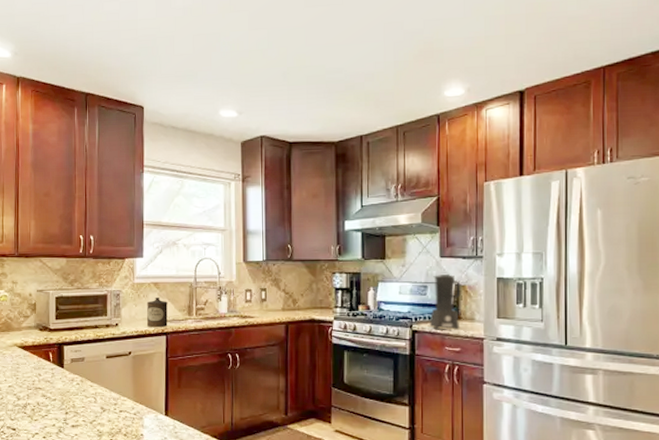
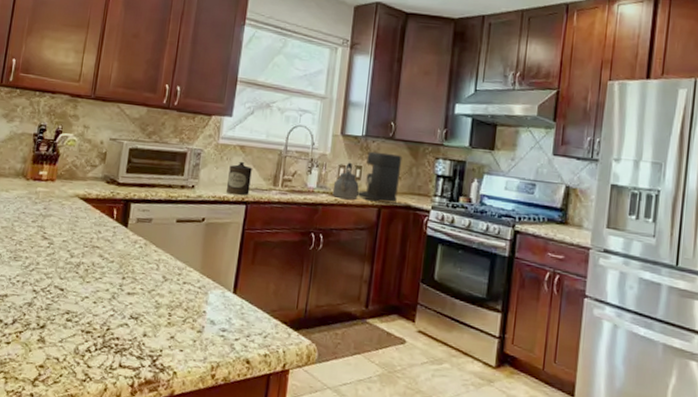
kettle: none [242,286,266,320] -> present [332,162,359,200]
coffee maker: none [265,273,302,319] -> present [357,151,402,203]
blender: present [429,274,461,330] -> none [533,173,572,236]

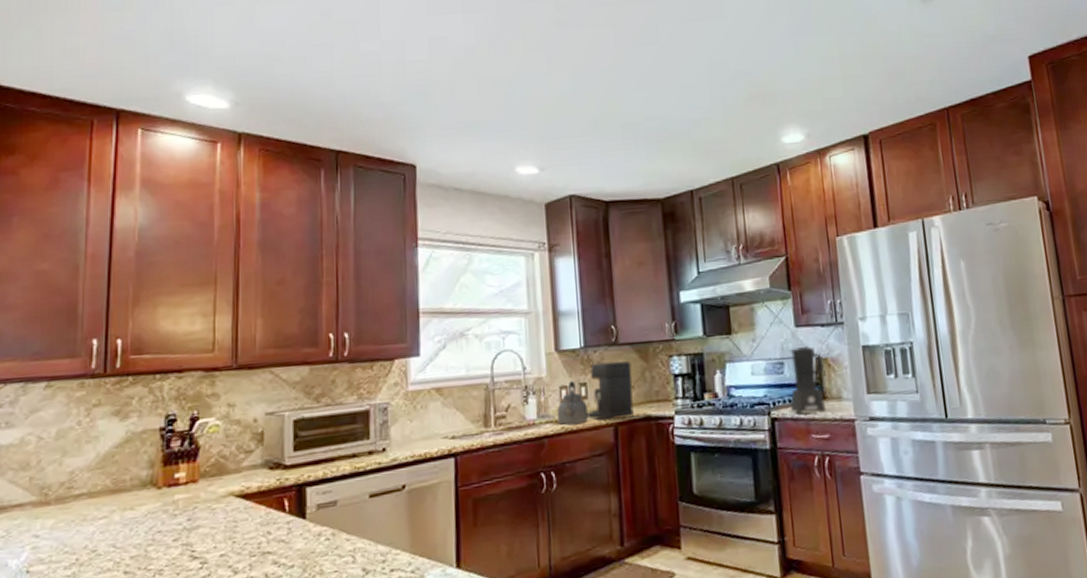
canister: present [225,161,252,196] -> none [426,406,456,450]
blender: none [533,173,572,236] -> present [789,346,827,415]

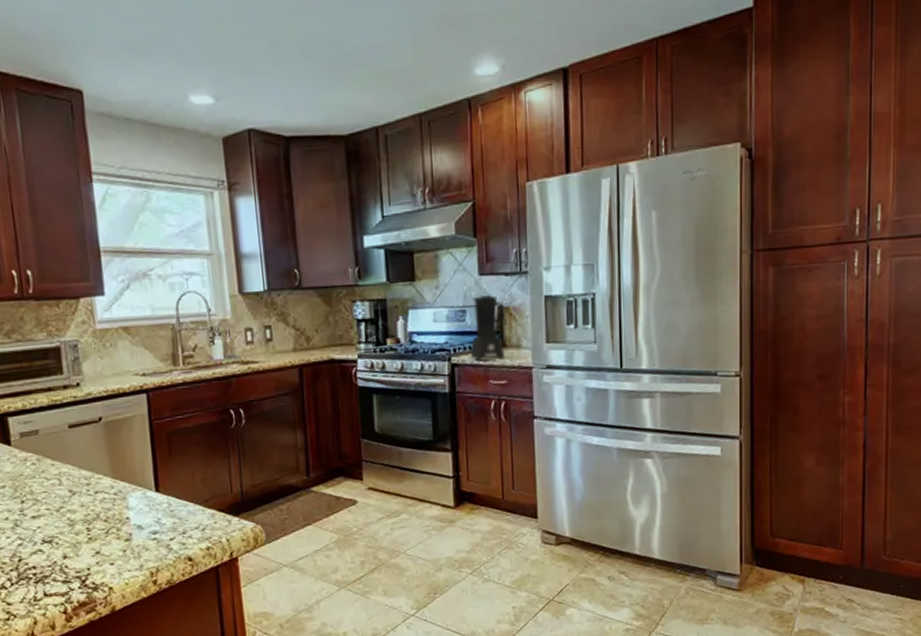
kettle: present [557,380,588,426] -> none [243,323,274,366]
coffee maker: present [586,361,634,421] -> none [271,305,318,362]

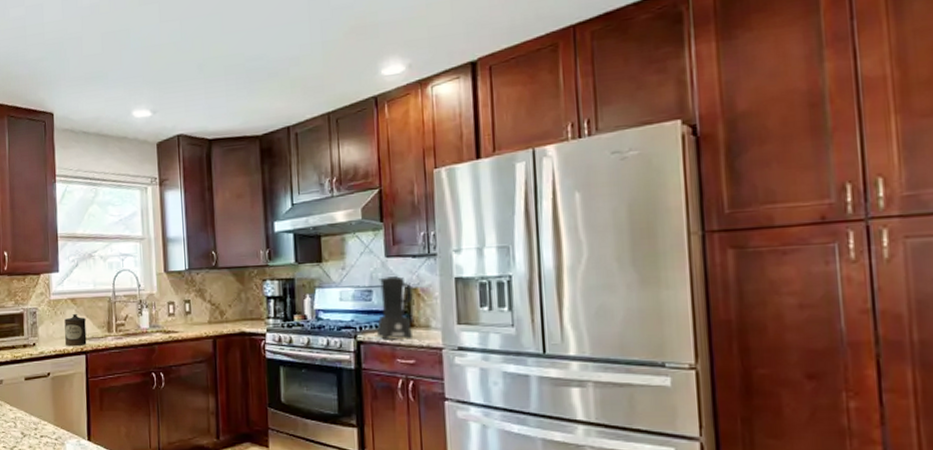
canister: none [116,344,147,385] -> present [64,313,87,347]

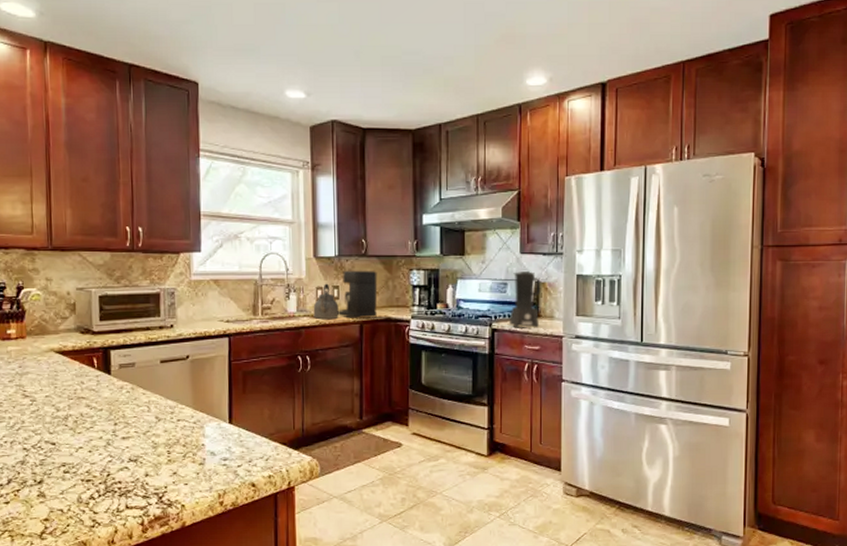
canister: present [64,313,87,347] -> none [206,295,230,329]
kettle: none [165,298,191,335] -> present [313,283,339,320]
coffee maker: none [190,282,230,333] -> present [337,270,378,318]

